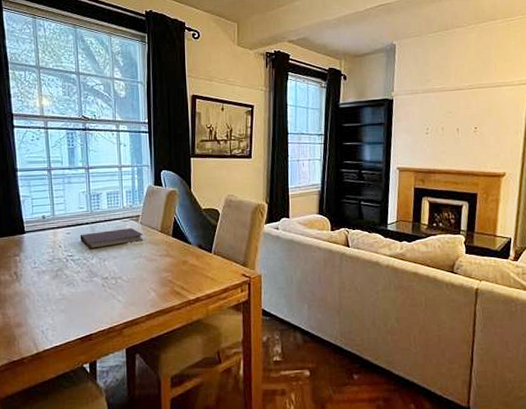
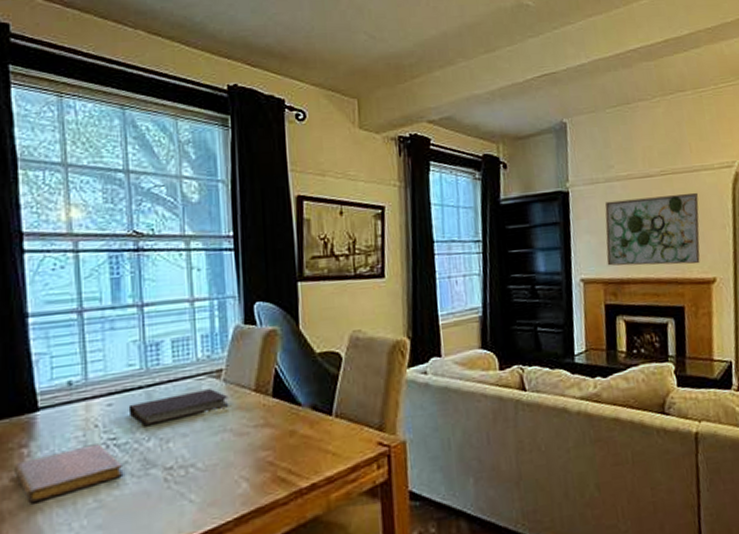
notebook: none [11,258,76,291] -> present [13,444,122,503]
wall art: none [418,104,499,161] -> present [604,192,700,266]

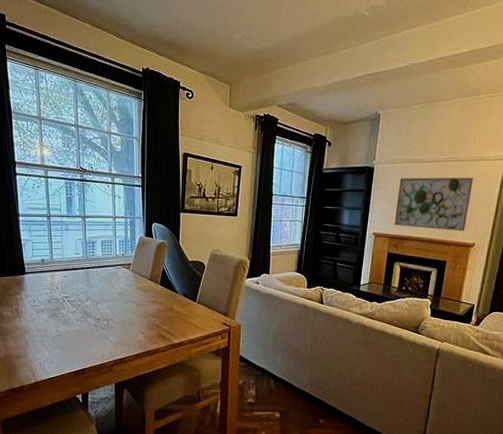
notebook: present [13,444,122,503] -> none [12,299,72,327]
notebook: present [128,389,230,427] -> none [75,275,134,293]

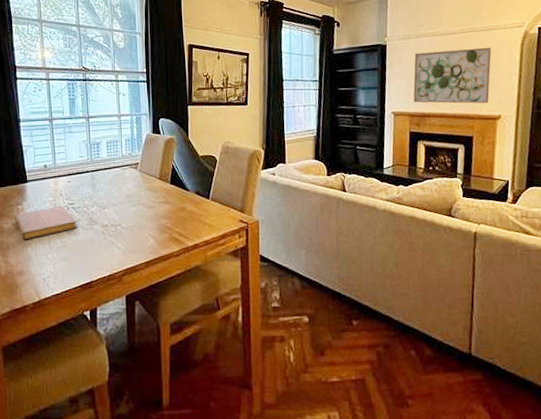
notebook: none [12,299,72,327] -> present [13,206,77,239]

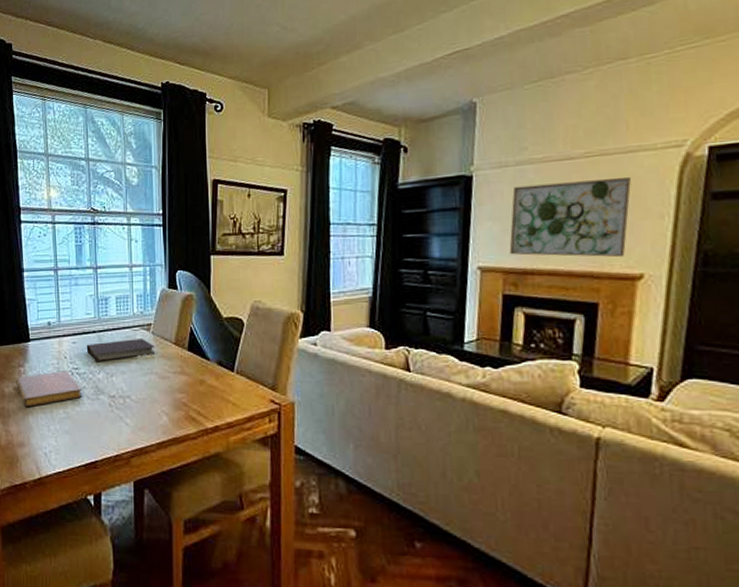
notebook: none [80,176,143,198] -> present [86,339,156,362]

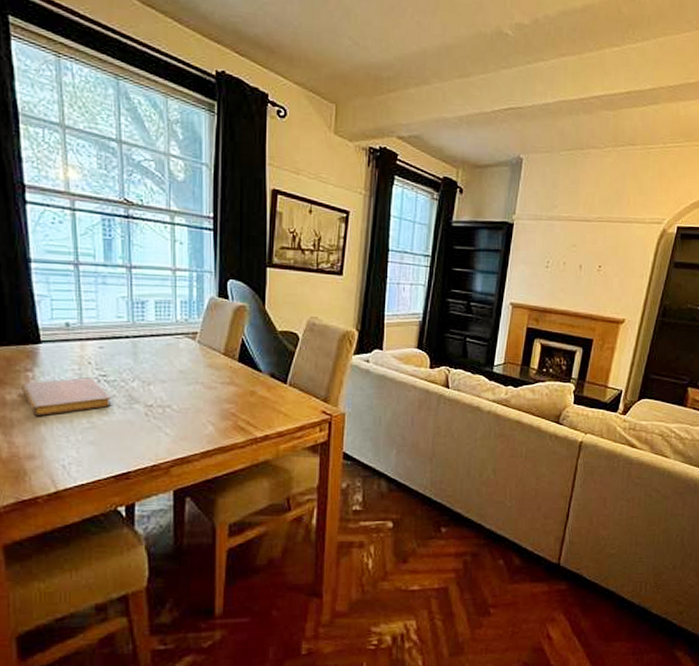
notebook: present [86,339,156,362] -> none [117,347,202,370]
wall art: present [509,176,632,258] -> none [535,238,627,305]

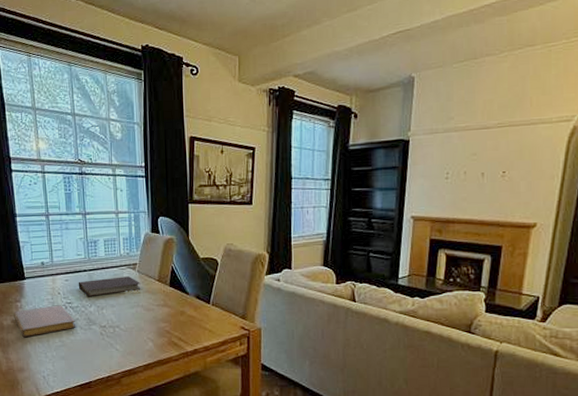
notebook: none [117,347,202,370] -> present [78,276,141,297]

